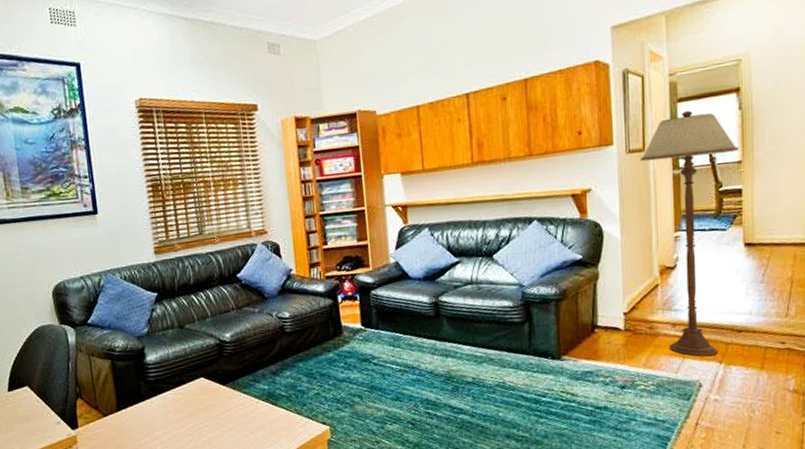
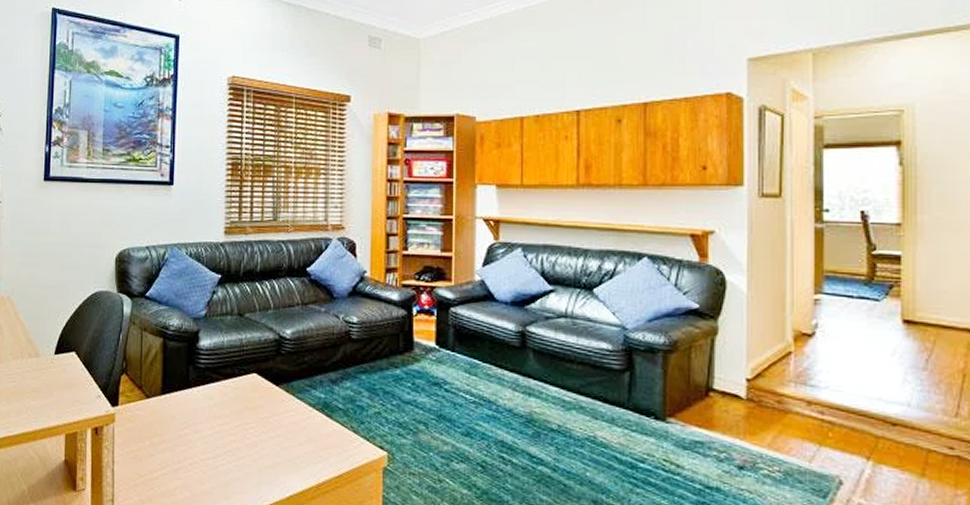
floor lamp: present [641,110,739,357] -> none [776,158,899,449]

